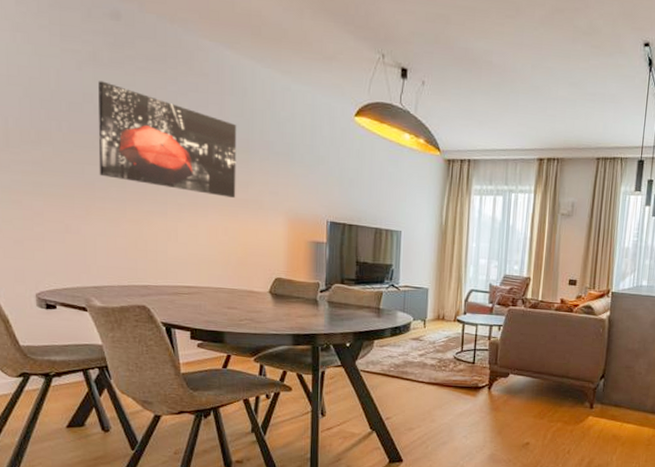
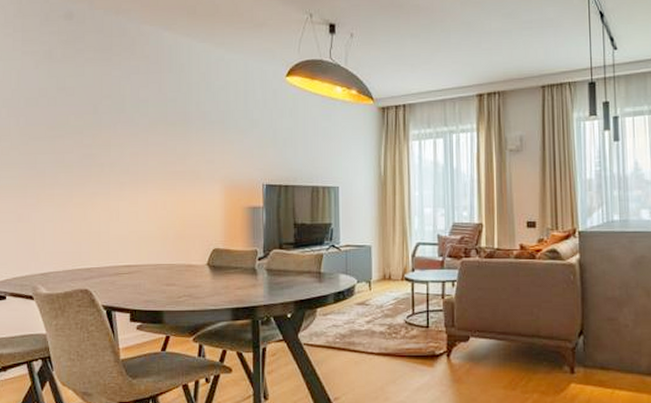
wall art: present [98,81,237,198] -> none [49,75,175,171]

